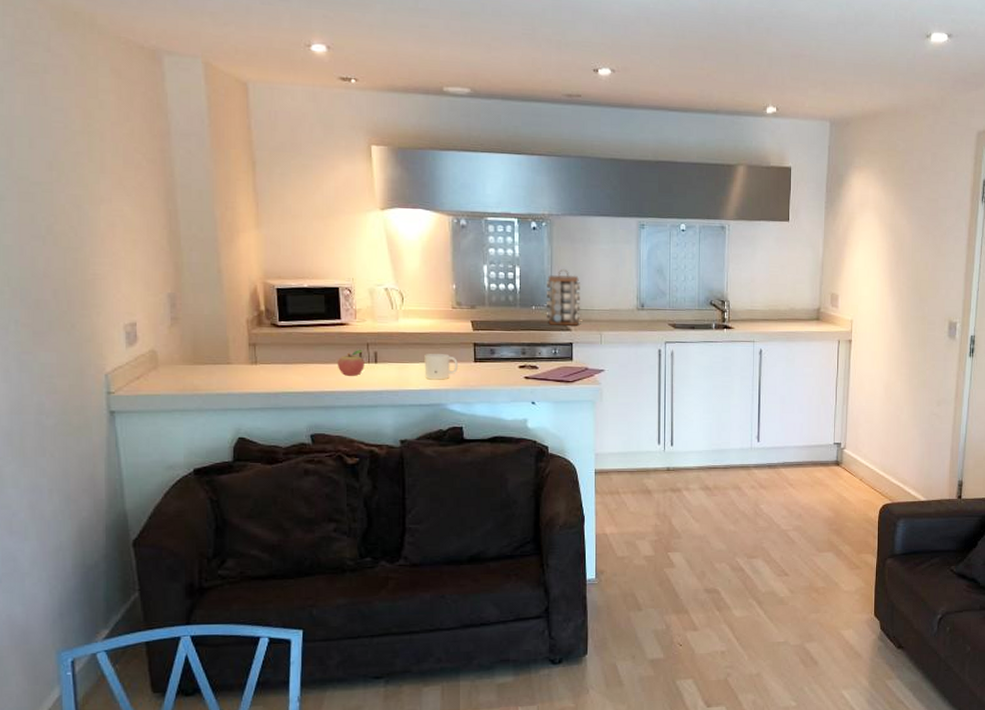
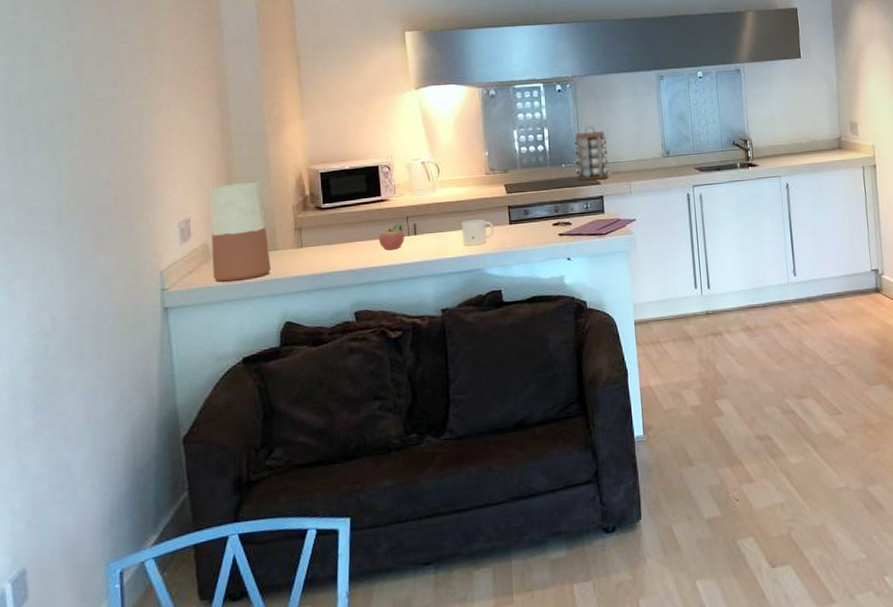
vase: none [156,290,223,391] -> present [209,182,271,282]

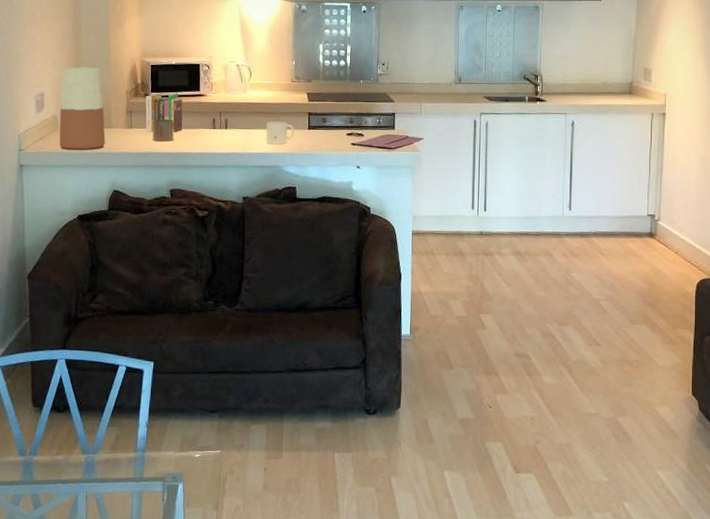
books: none [316,200,364,250] -> present [145,92,183,133]
mug: none [327,231,354,260] -> present [152,119,175,142]
fruit: present [378,223,405,251] -> none [194,117,217,140]
spice rack: present [574,125,609,181] -> none [373,46,403,99]

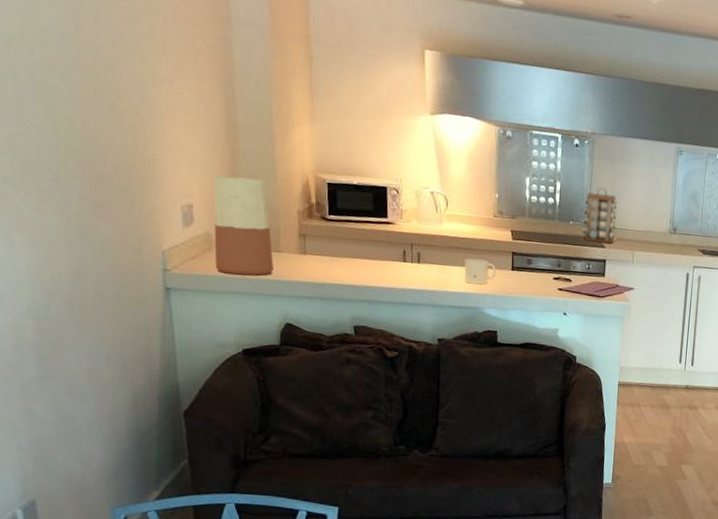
books: present [145,92,183,133] -> none [321,216,368,264]
mug: present [152,119,175,142] -> none [330,246,358,273]
spice rack: none [373,46,403,99] -> present [583,187,617,244]

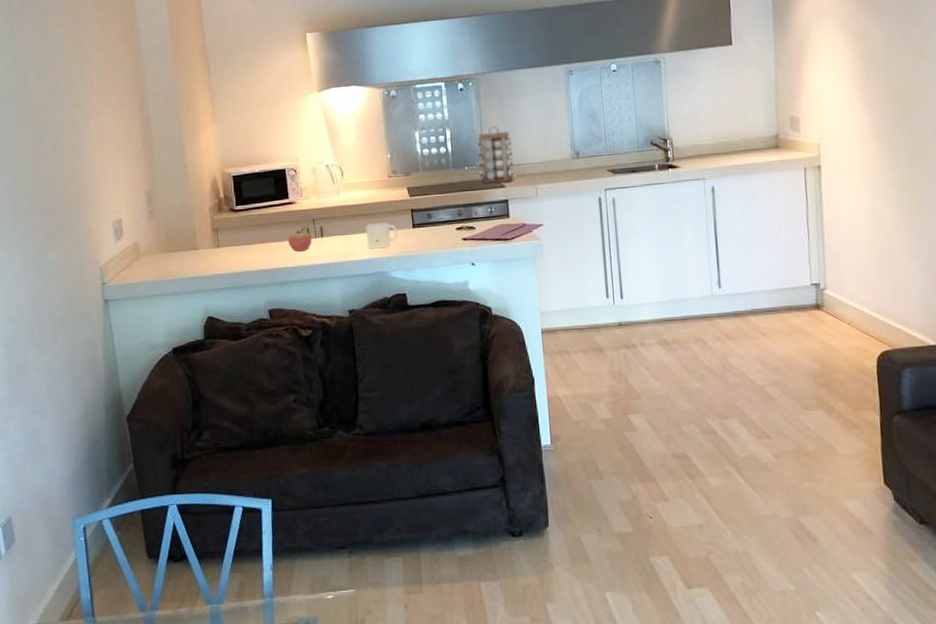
vase: present [213,175,273,276] -> none [136,185,193,278]
fruit: none [381,249,408,274] -> present [287,226,312,252]

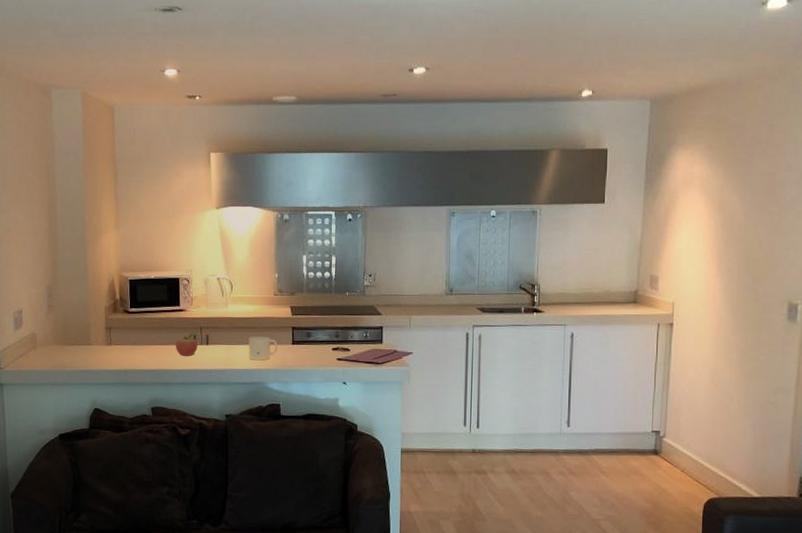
spice rack: present [478,125,514,184] -> none [359,256,391,311]

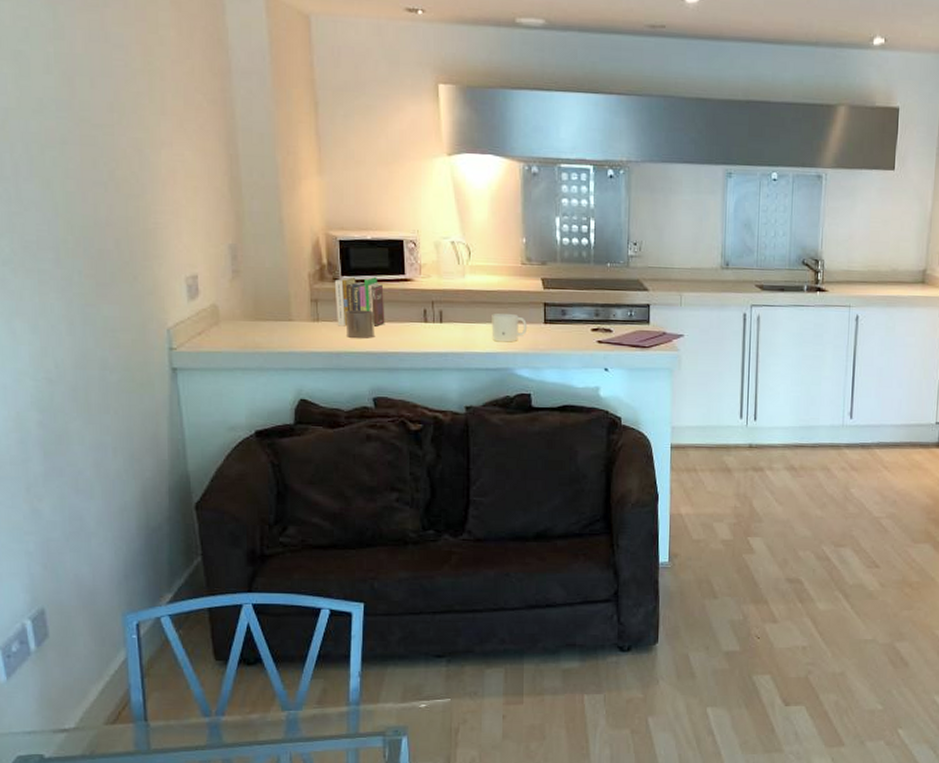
books: none [124,308,163,350] -> present [334,276,385,328]
mug: none [132,335,155,359] -> present [345,309,374,339]
fruit: present [175,333,198,356] -> none [400,308,429,336]

